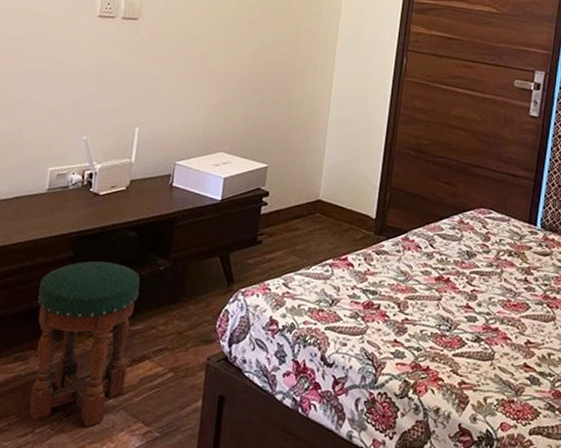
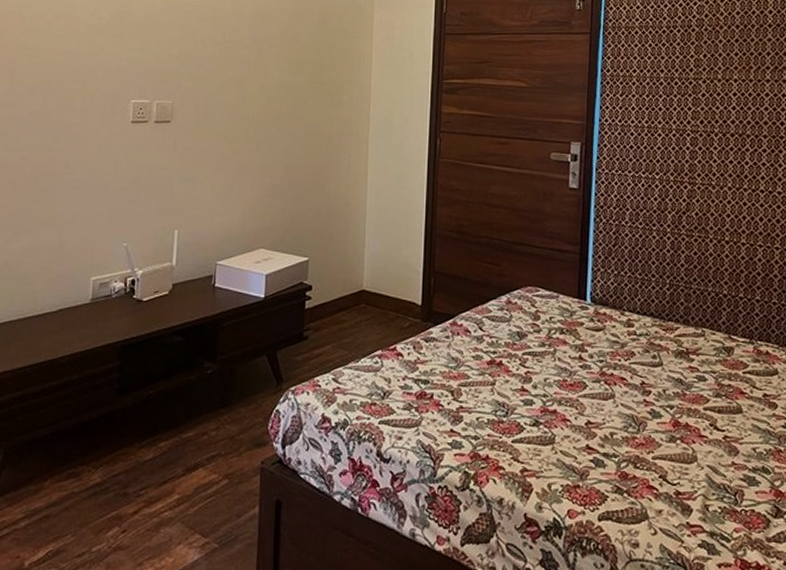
stool: present [29,260,141,427] -> none [84,368,189,543]

